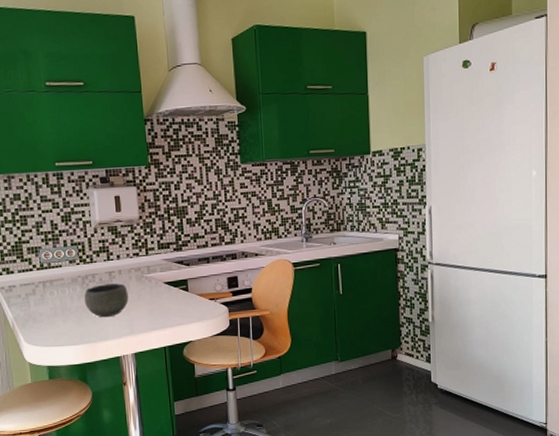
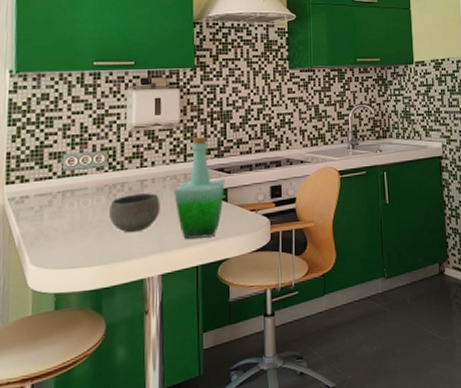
bottle: none [139,232,185,324] -> present [174,137,225,239]

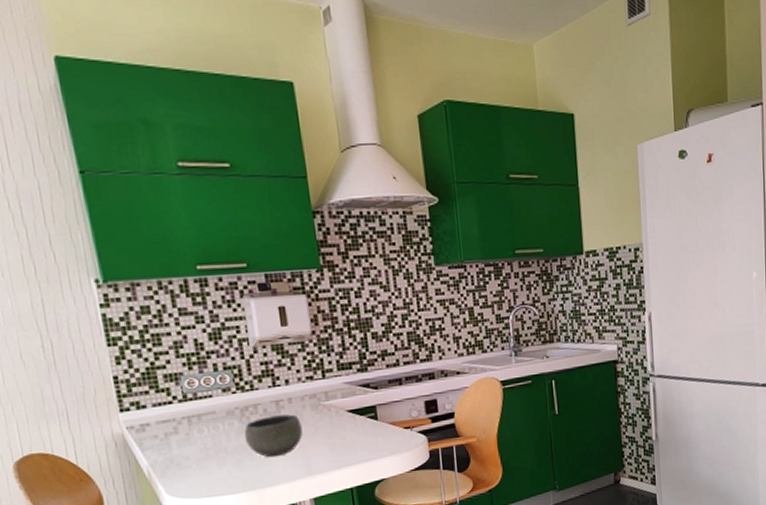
bottle: present [174,137,225,239] -> none [315,349,373,461]

